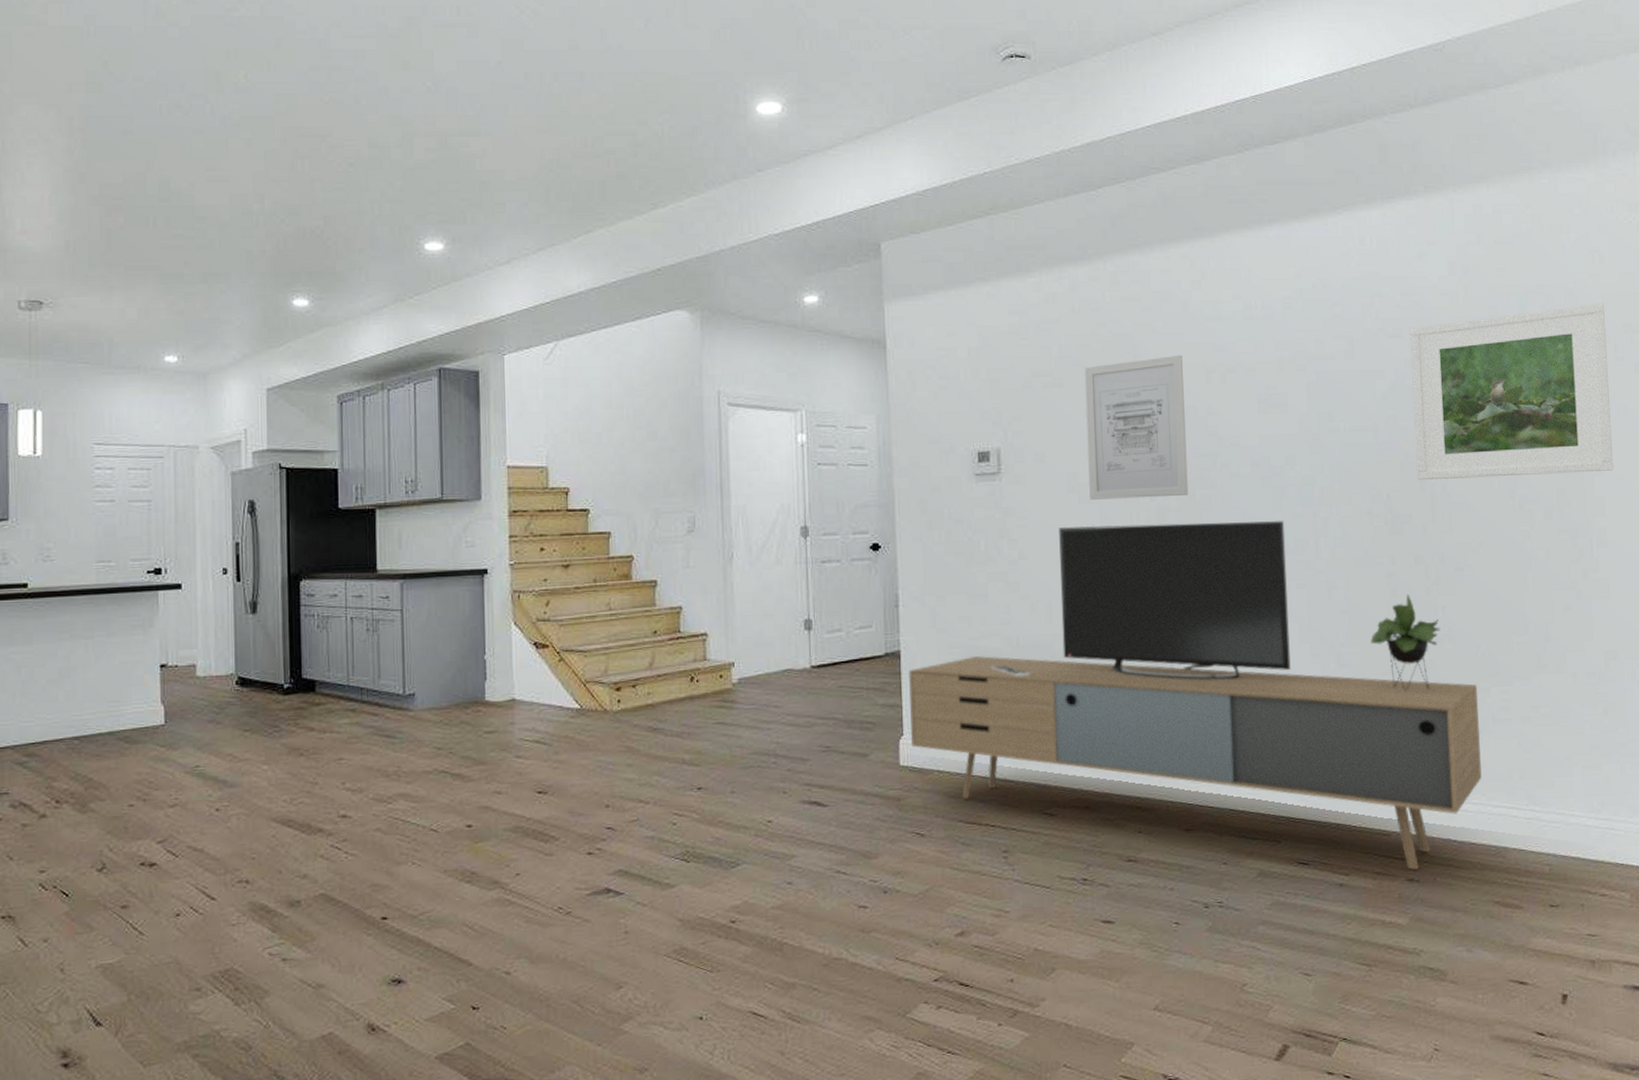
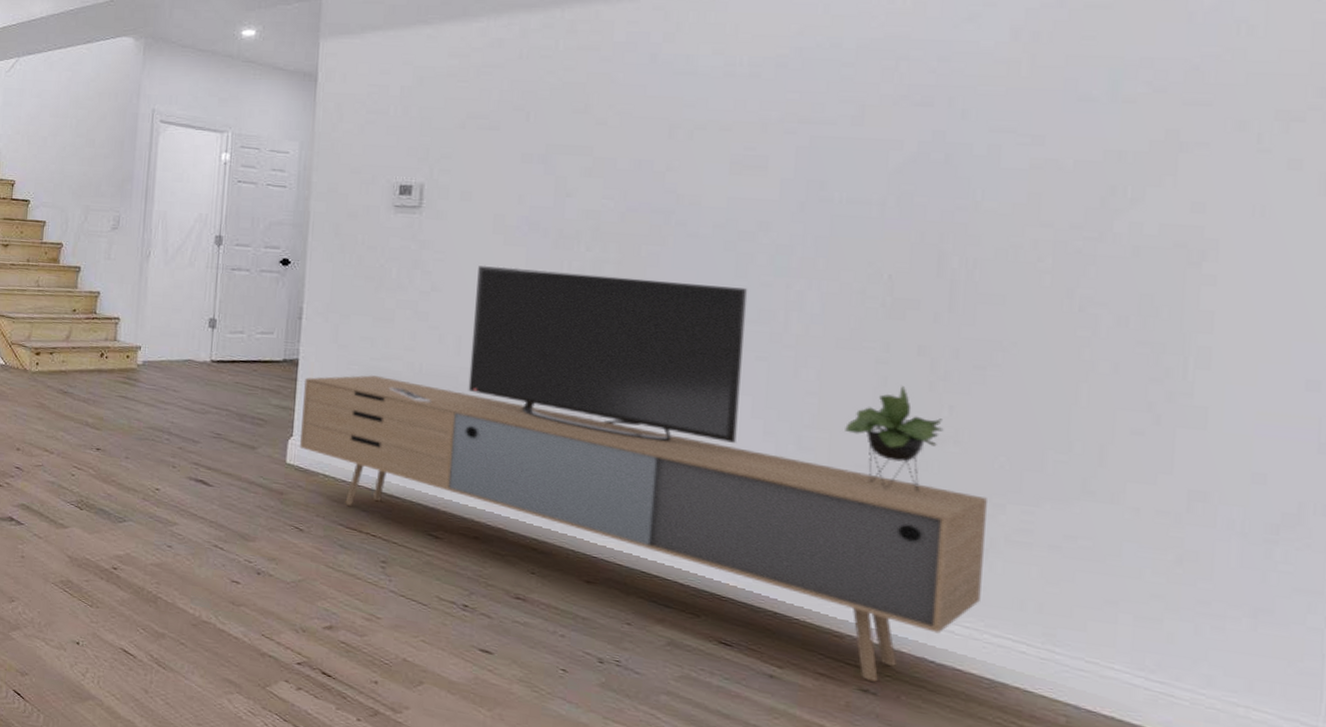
wall art: present [1084,354,1189,500] -> none [517,107,642,250]
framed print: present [1409,303,1613,481] -> none [934,83,1249,282]

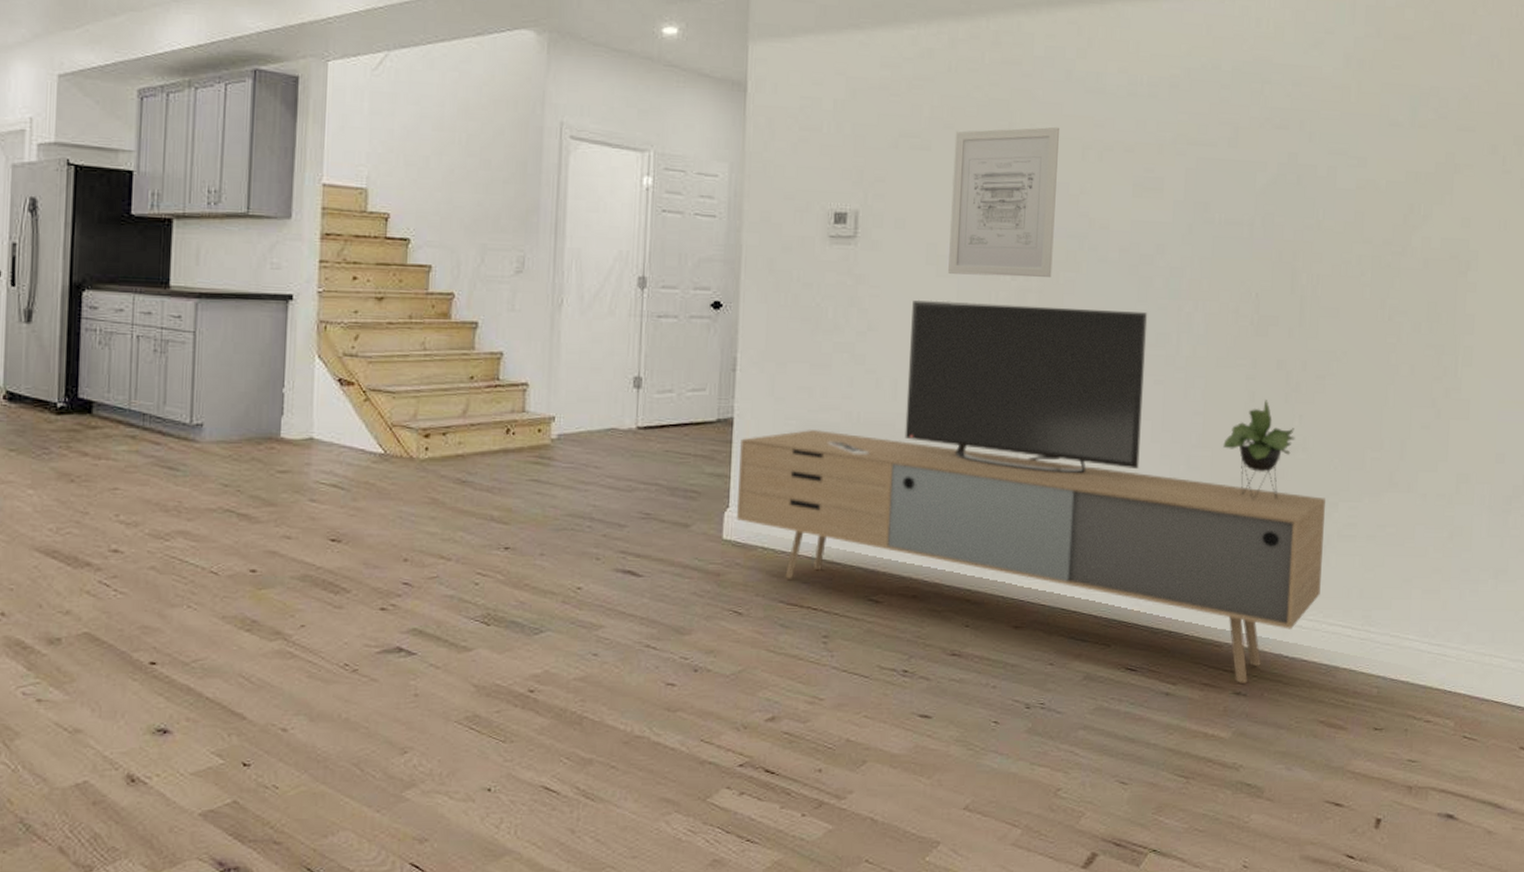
wall art: none [517,107,642,250] -> present [948,127,1059,278]

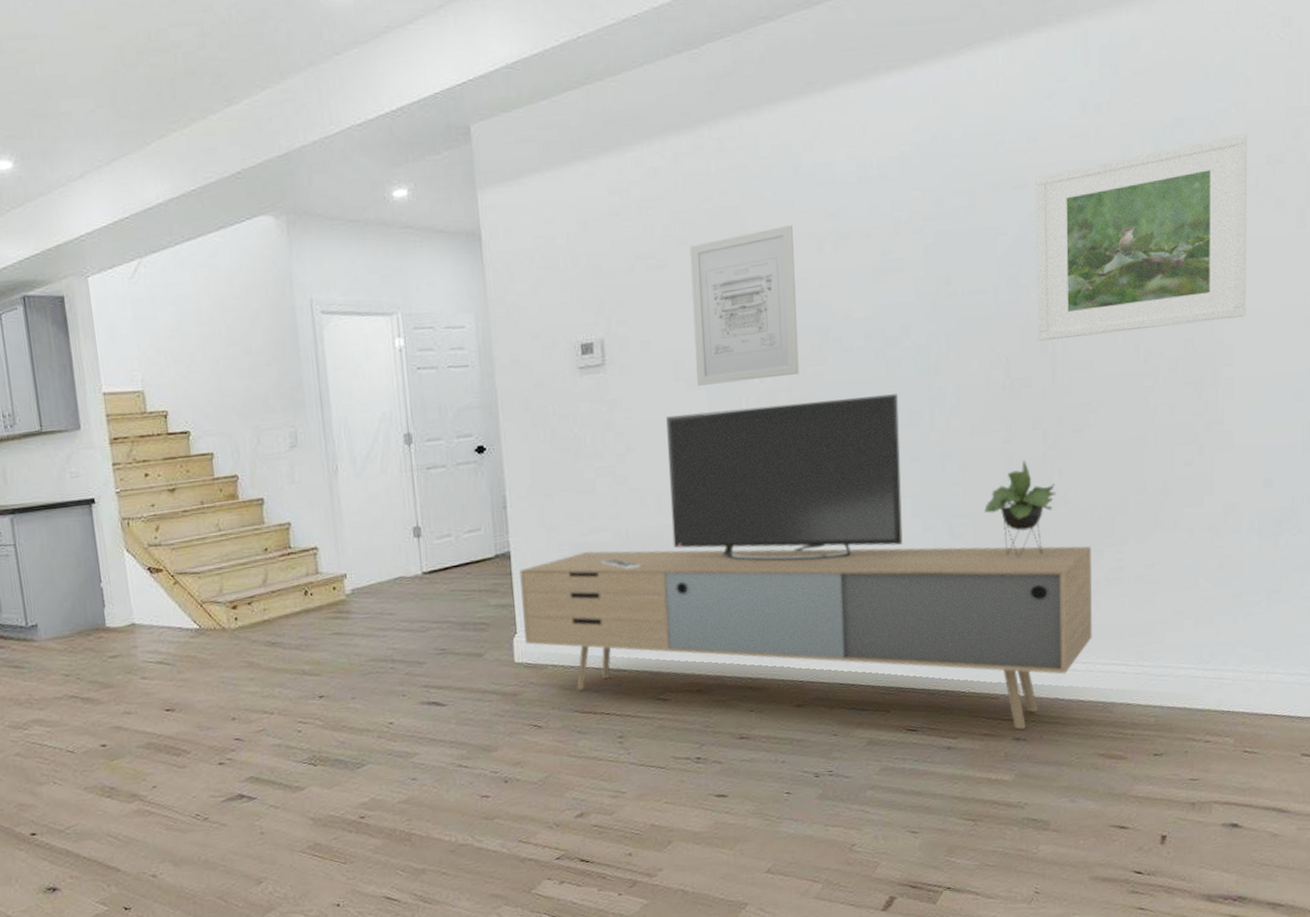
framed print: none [1289,112,1498,288] -> present [1035,134,1248,342]

